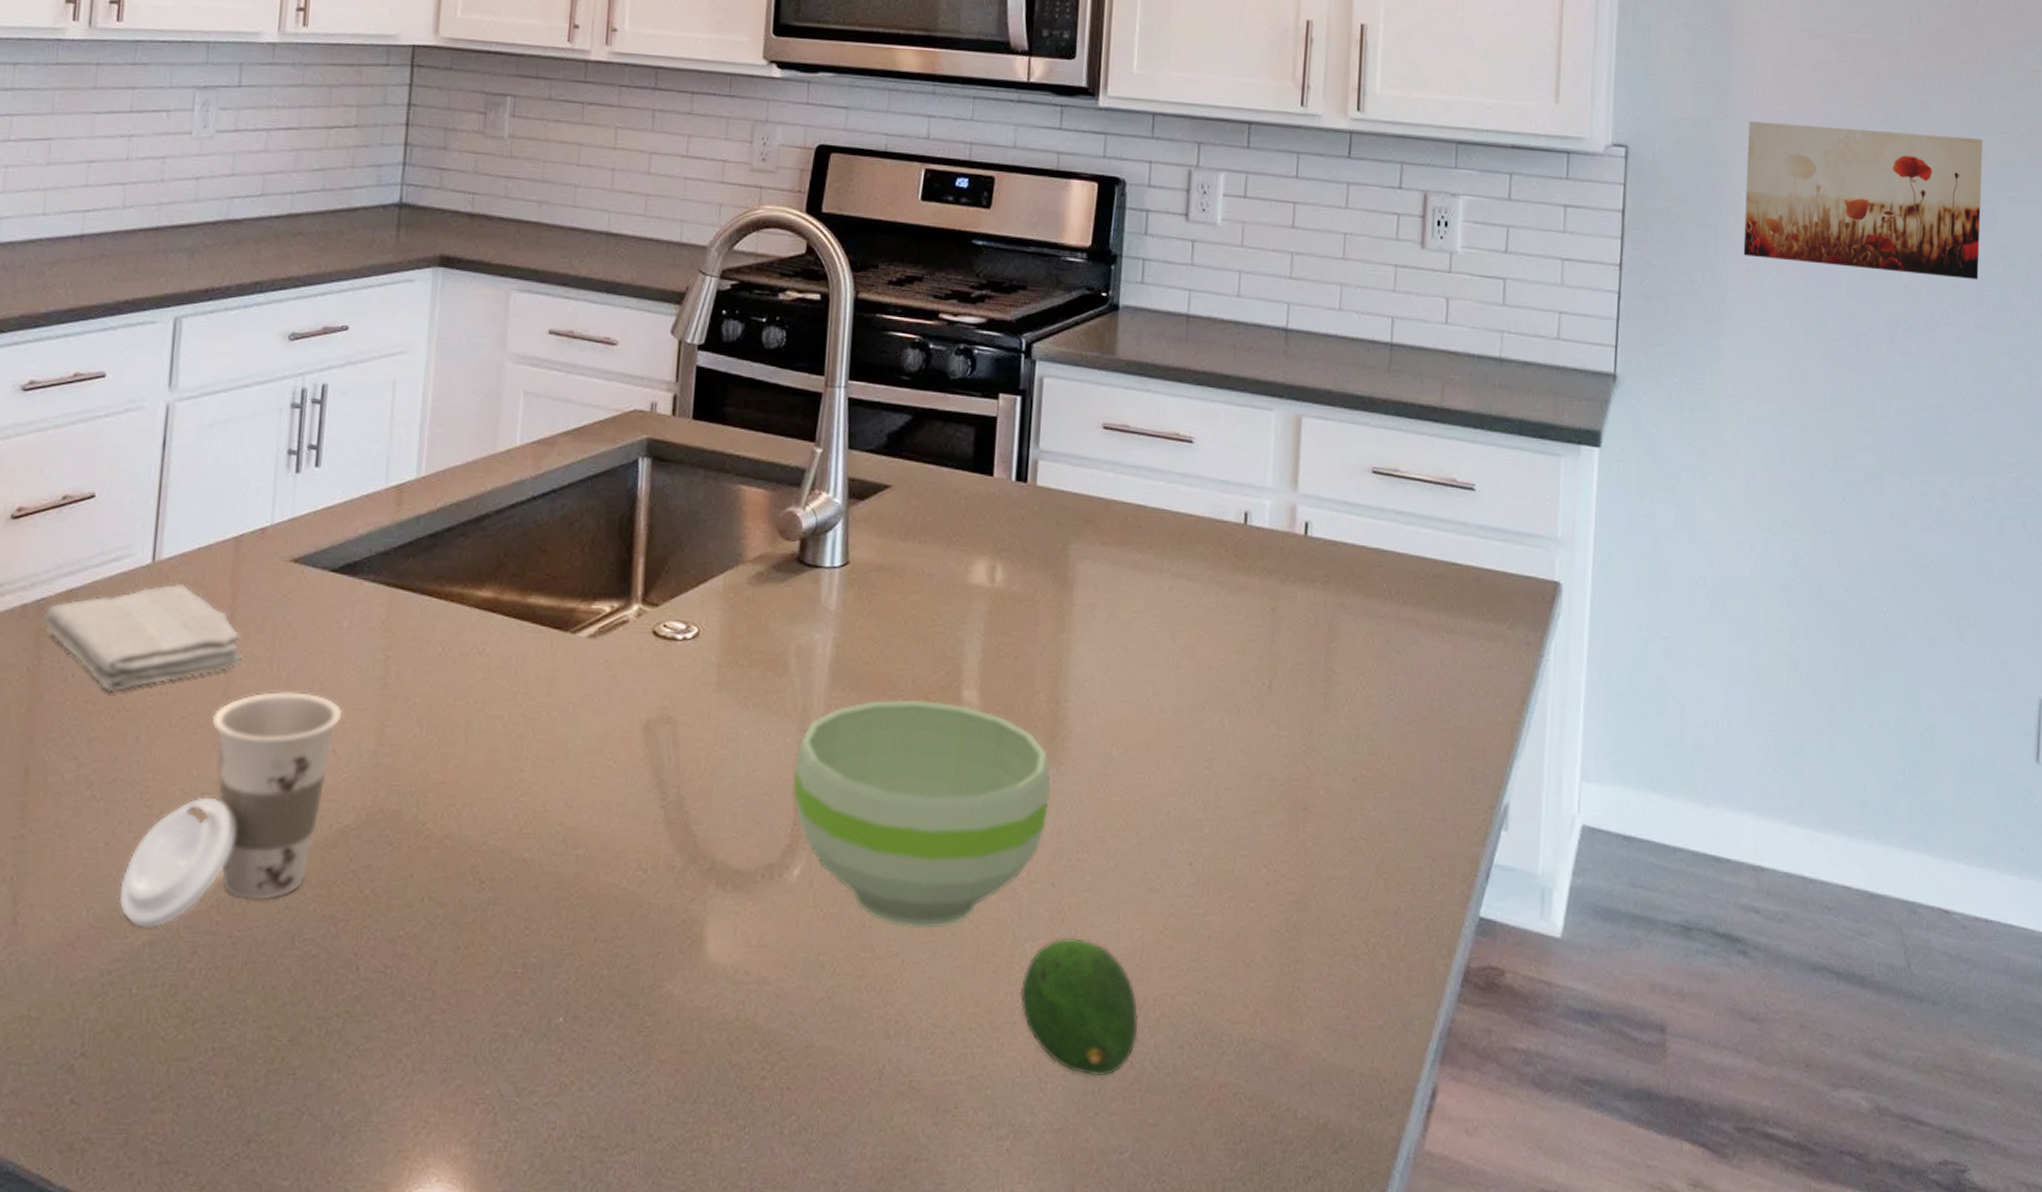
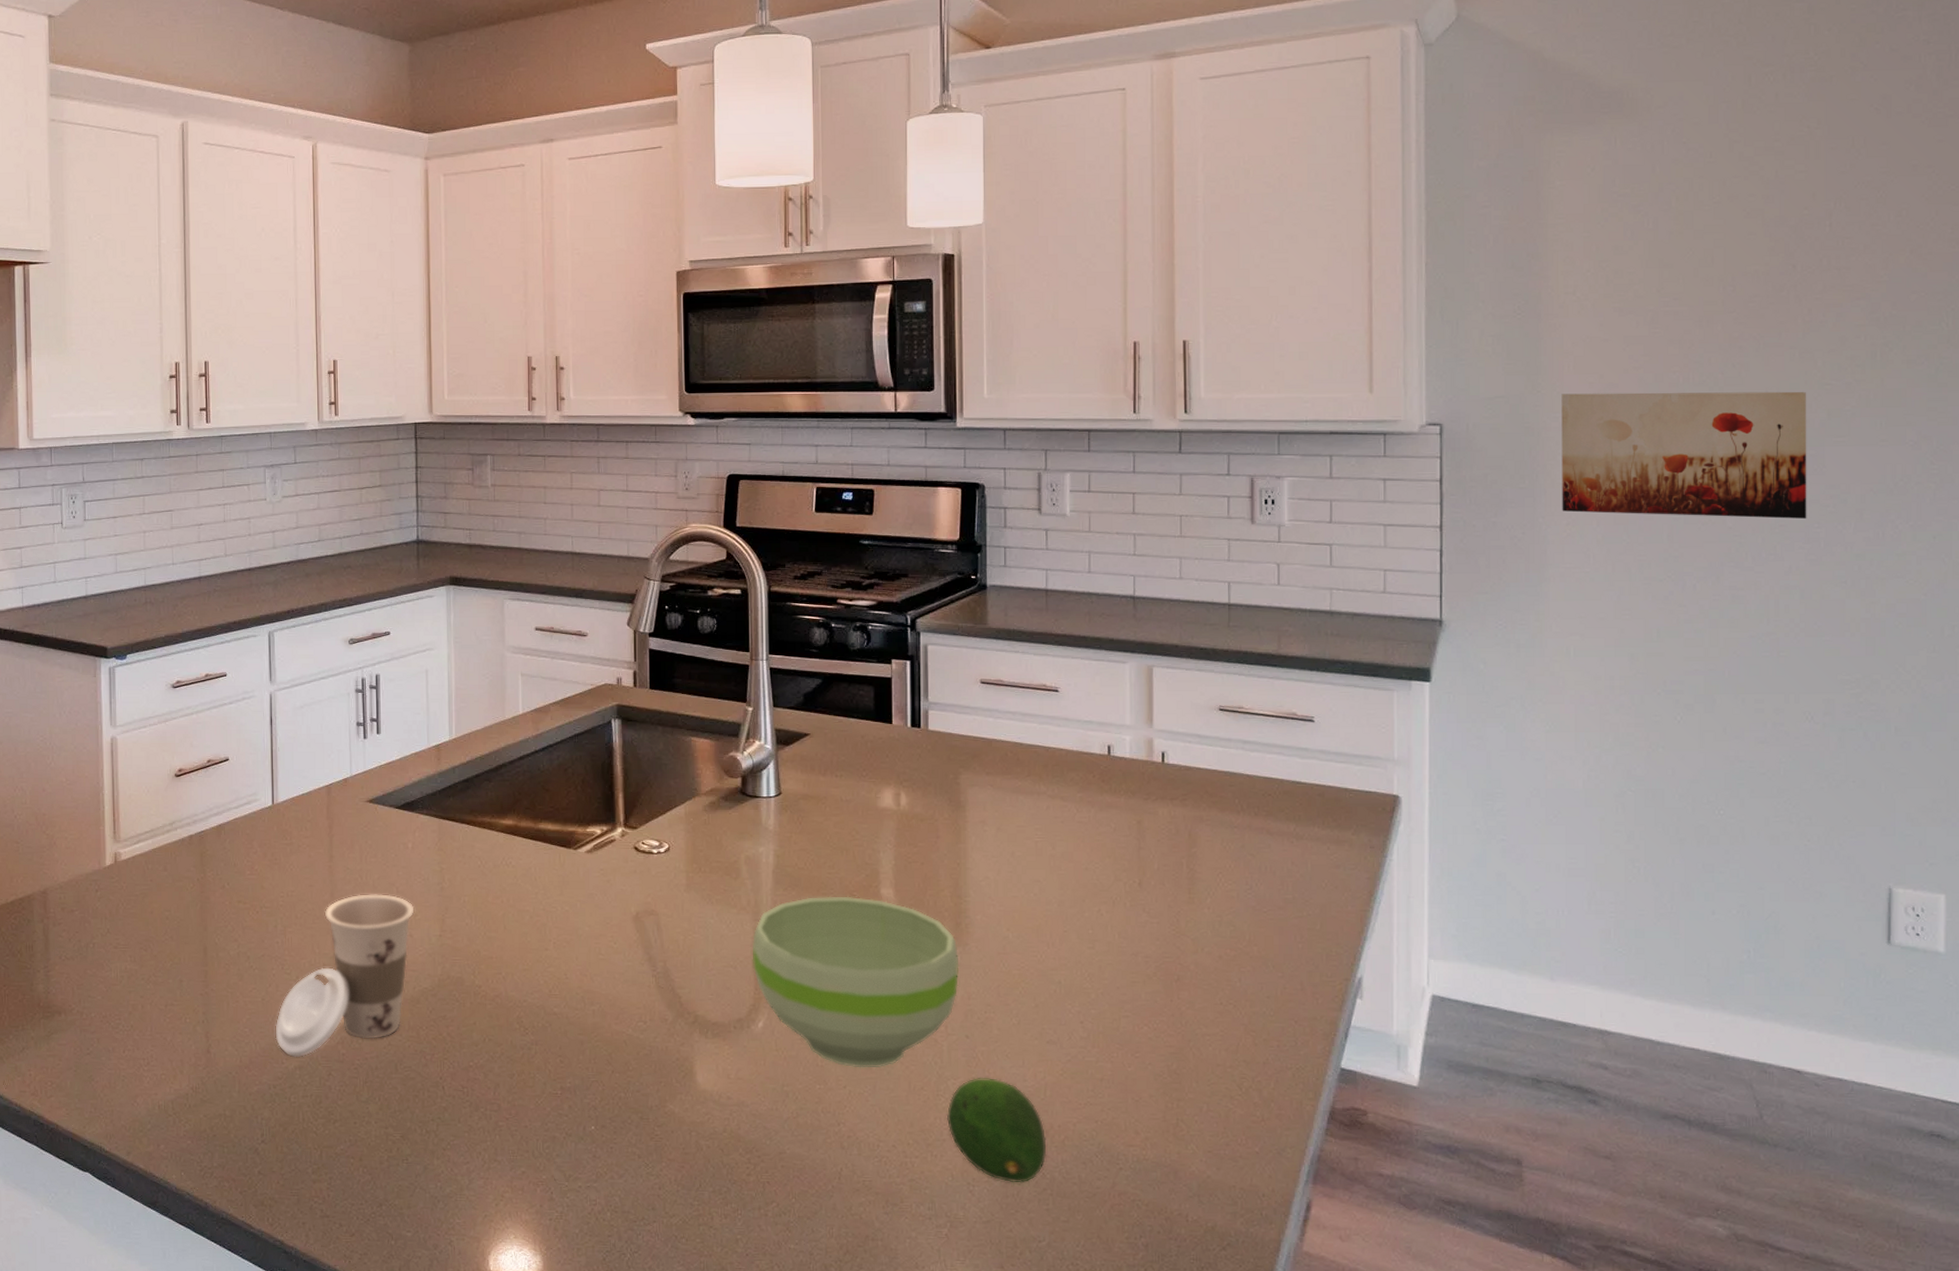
washcloth: present [42,583,243,693] -> none [204,819,341,895]

